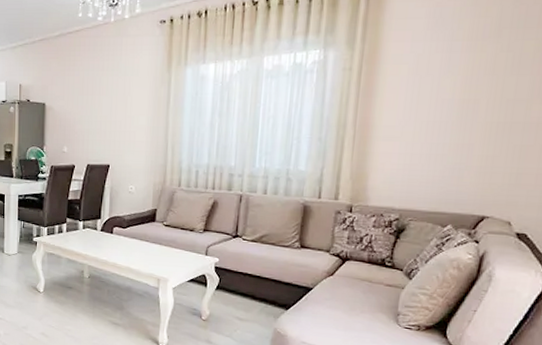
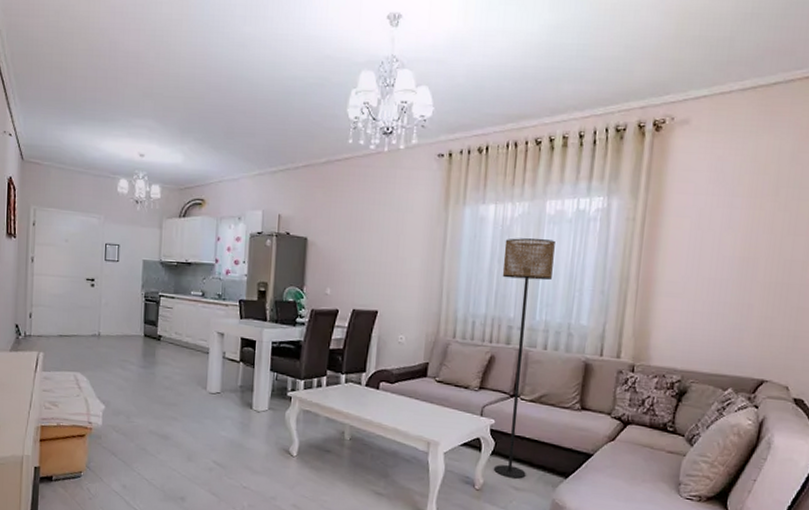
floor lamp: none [219,93,273,310] -> present [494,238,555,479]

